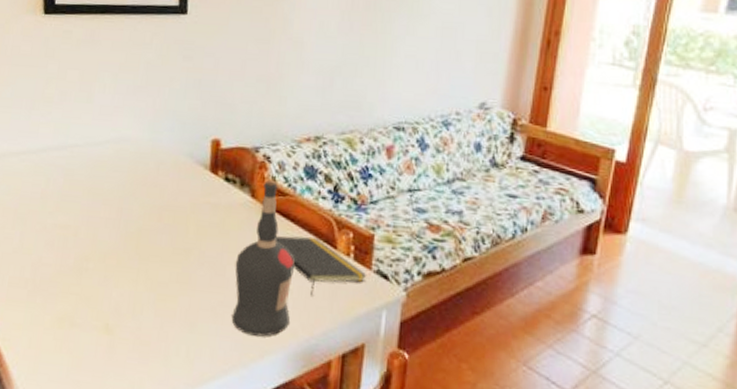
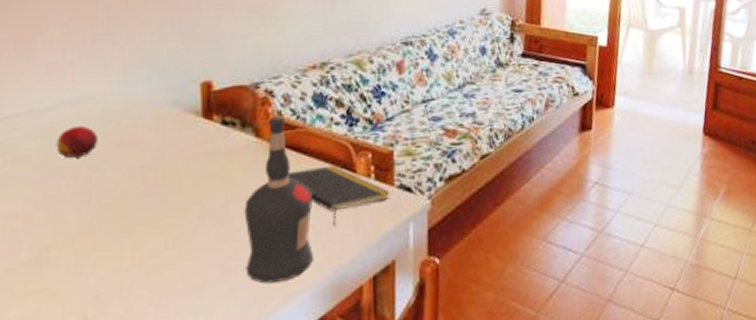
fruit: none [100,162,131,190] -> present [56,126,99,159]

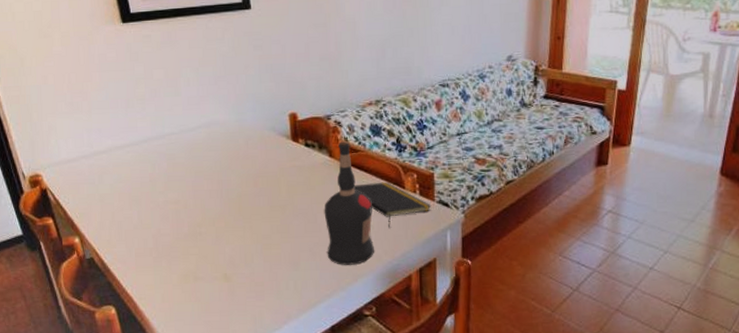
fruit: present [56,126,99,159] -> none [198,143,224,166]

